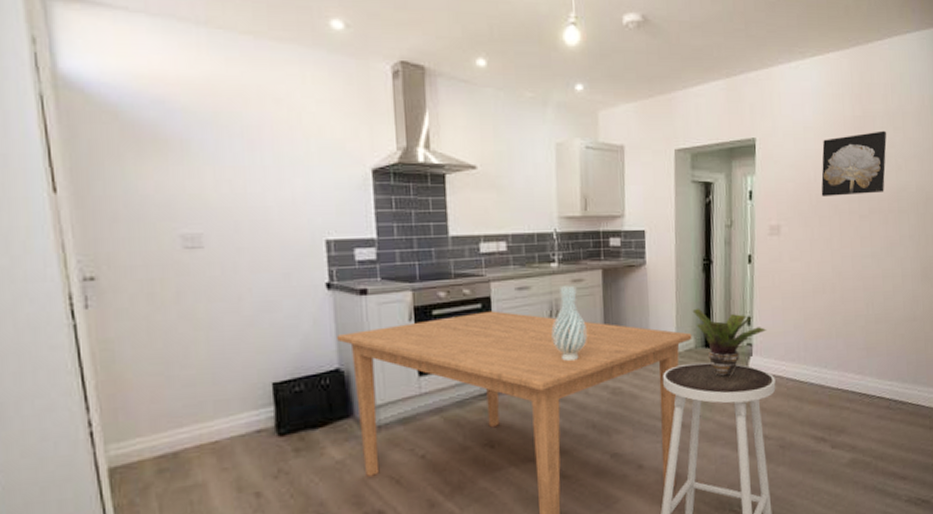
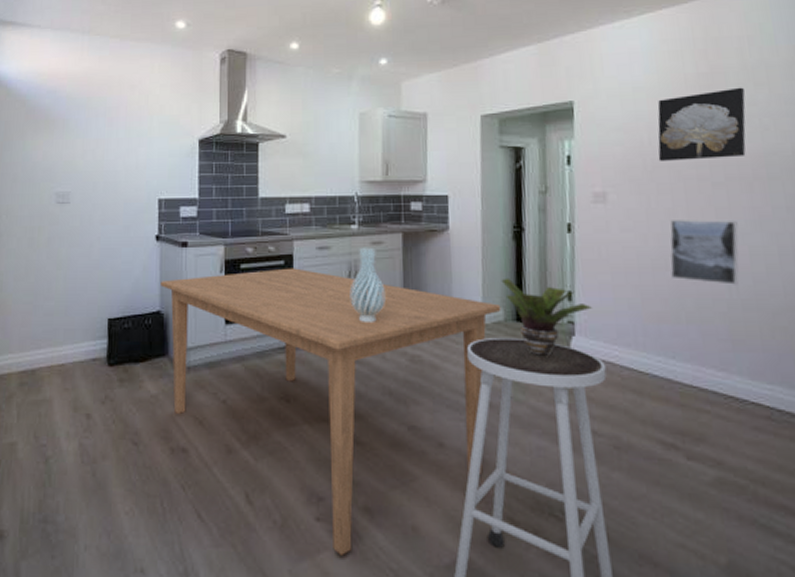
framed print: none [826,248,876,303] -> present [670,220,739,285]

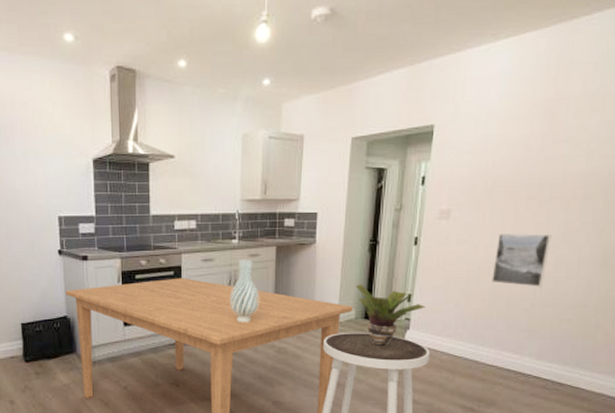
wall art: present [657,87,746,161] -> none [498,113,582,182]

